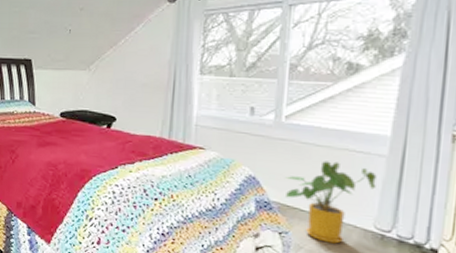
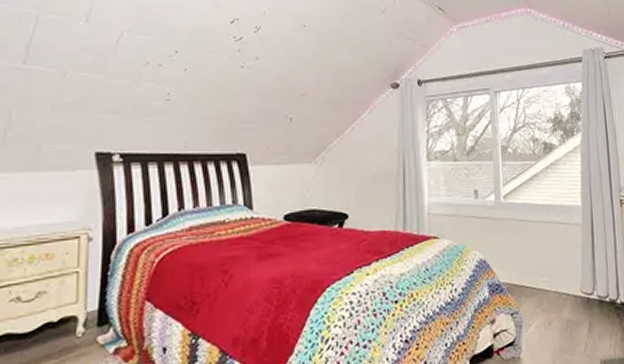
house plant: present [286,161,377,244] -> none [510,235,577,315]

